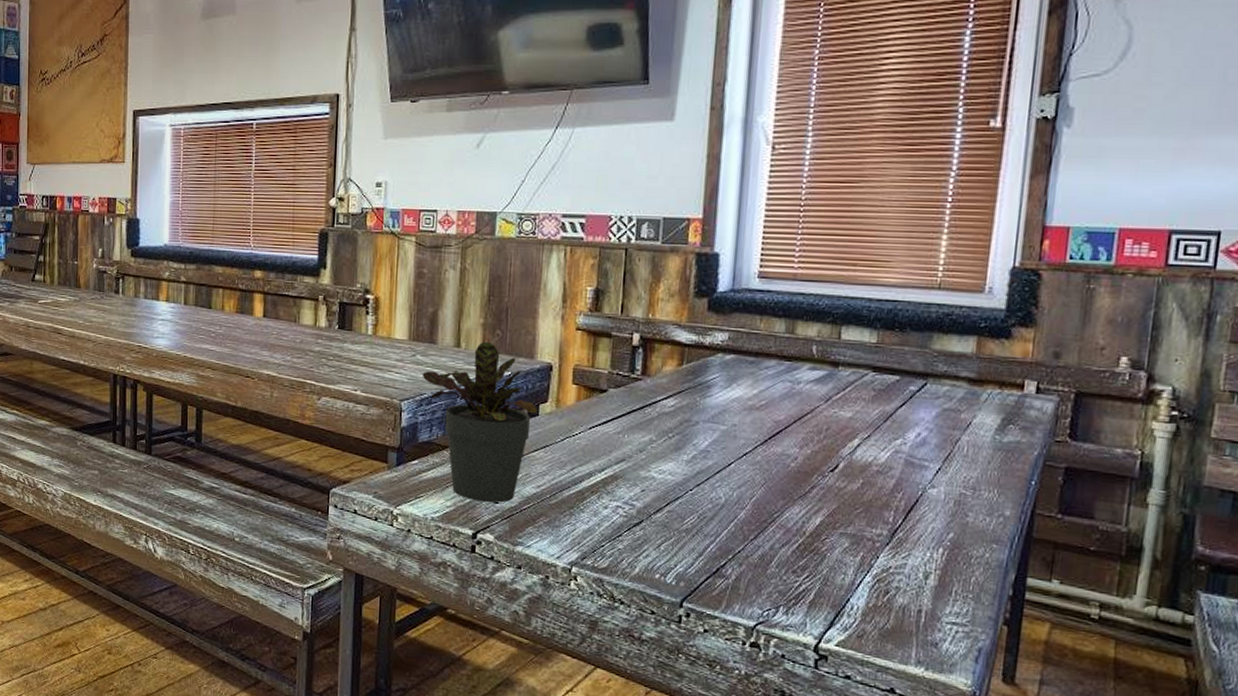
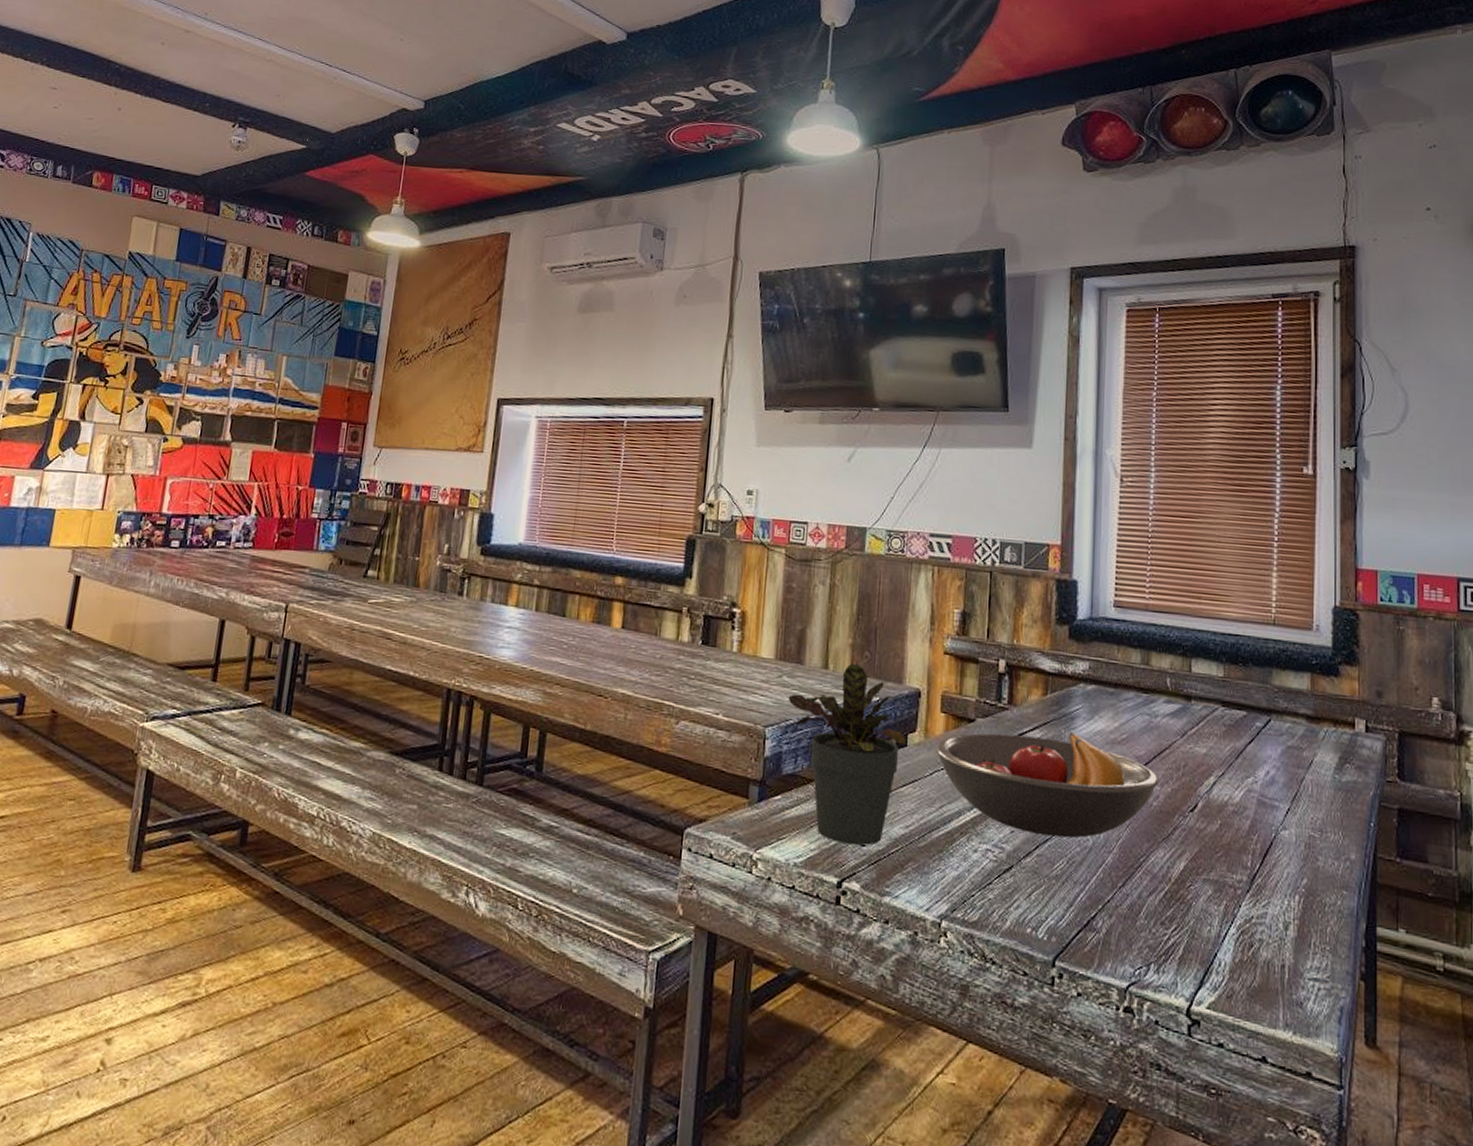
fruit bowl: none [567,399,800,496] -> present [935,731,1160,838]

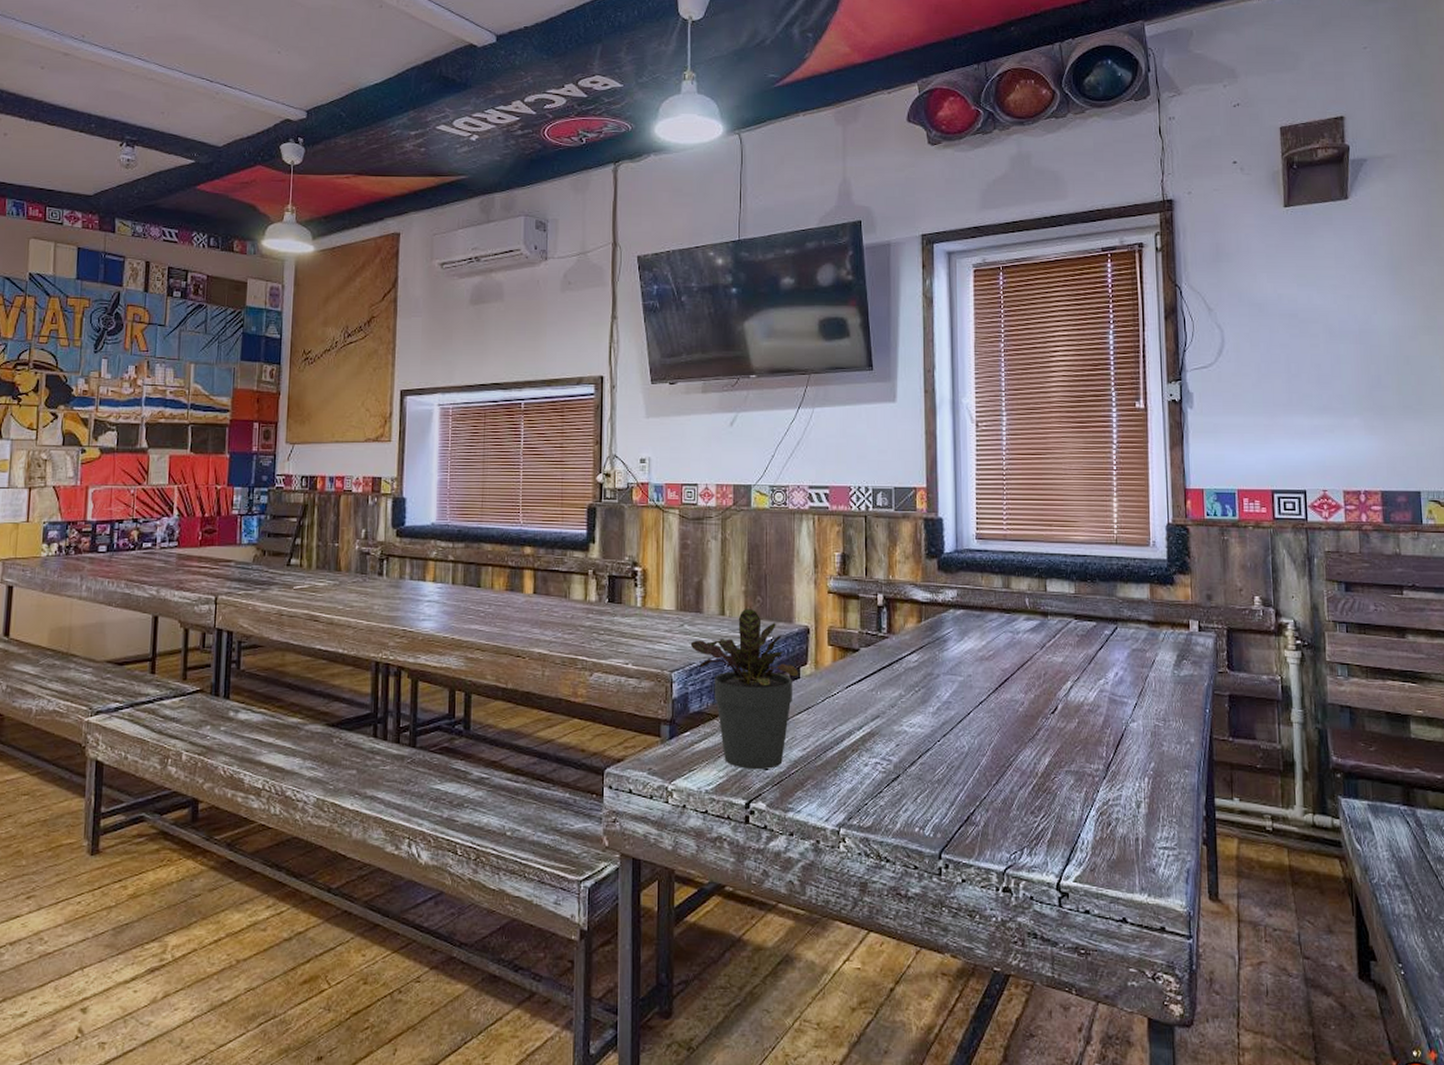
fruit bowl: present [935,731,1160,838] -> none [825,652,1024,746]

